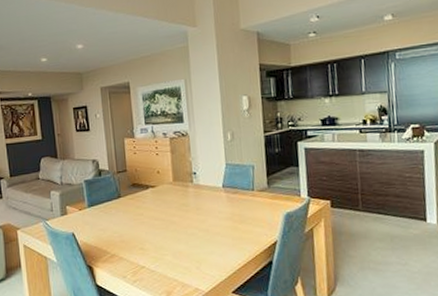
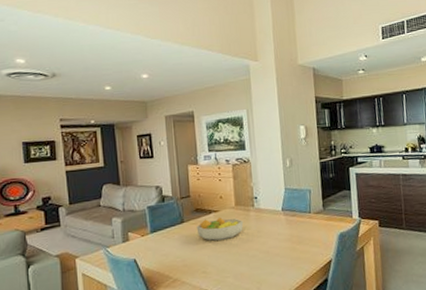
fruit bowl: none [133,192,182,217] -> present [196,216,244,241]

